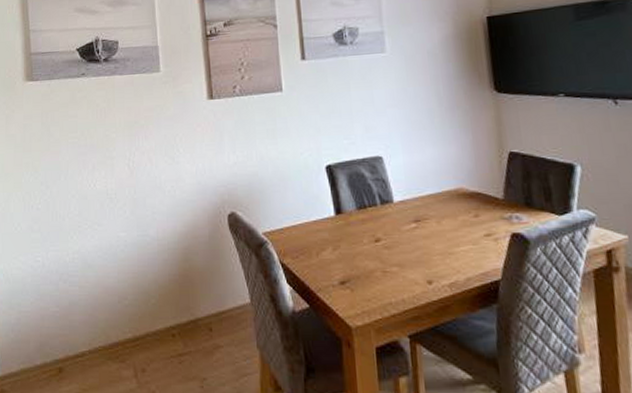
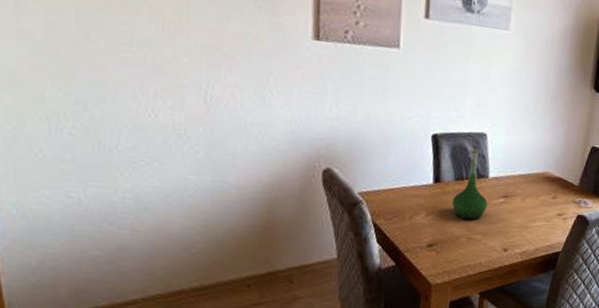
vase: none [358,175,398,251] -> present [452,150,488,220]

